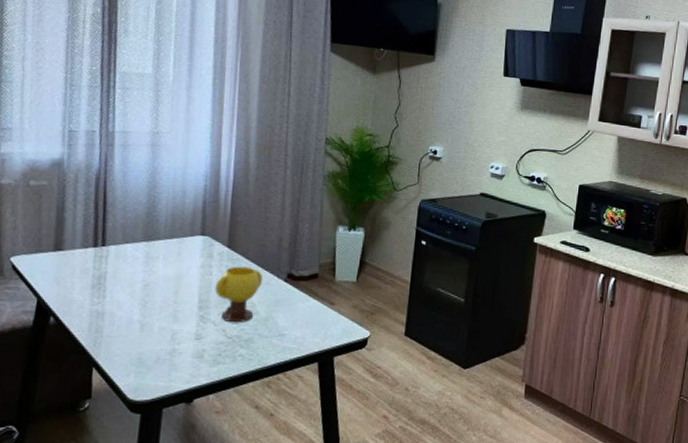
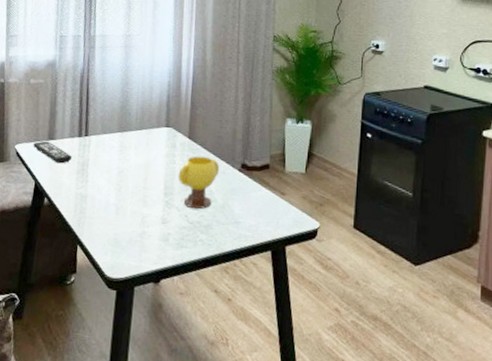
remote control: none [34,252,86,278] -> present [33,141,73,164]

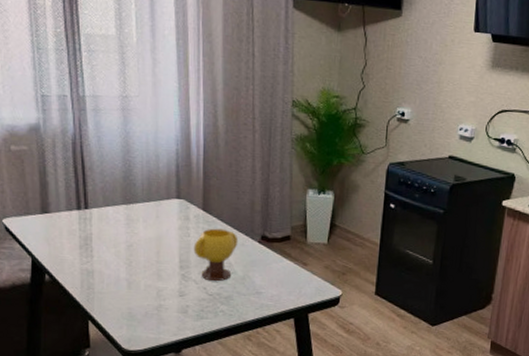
remote control: present [33,141,73,164] -> none [24,214,73,239]

